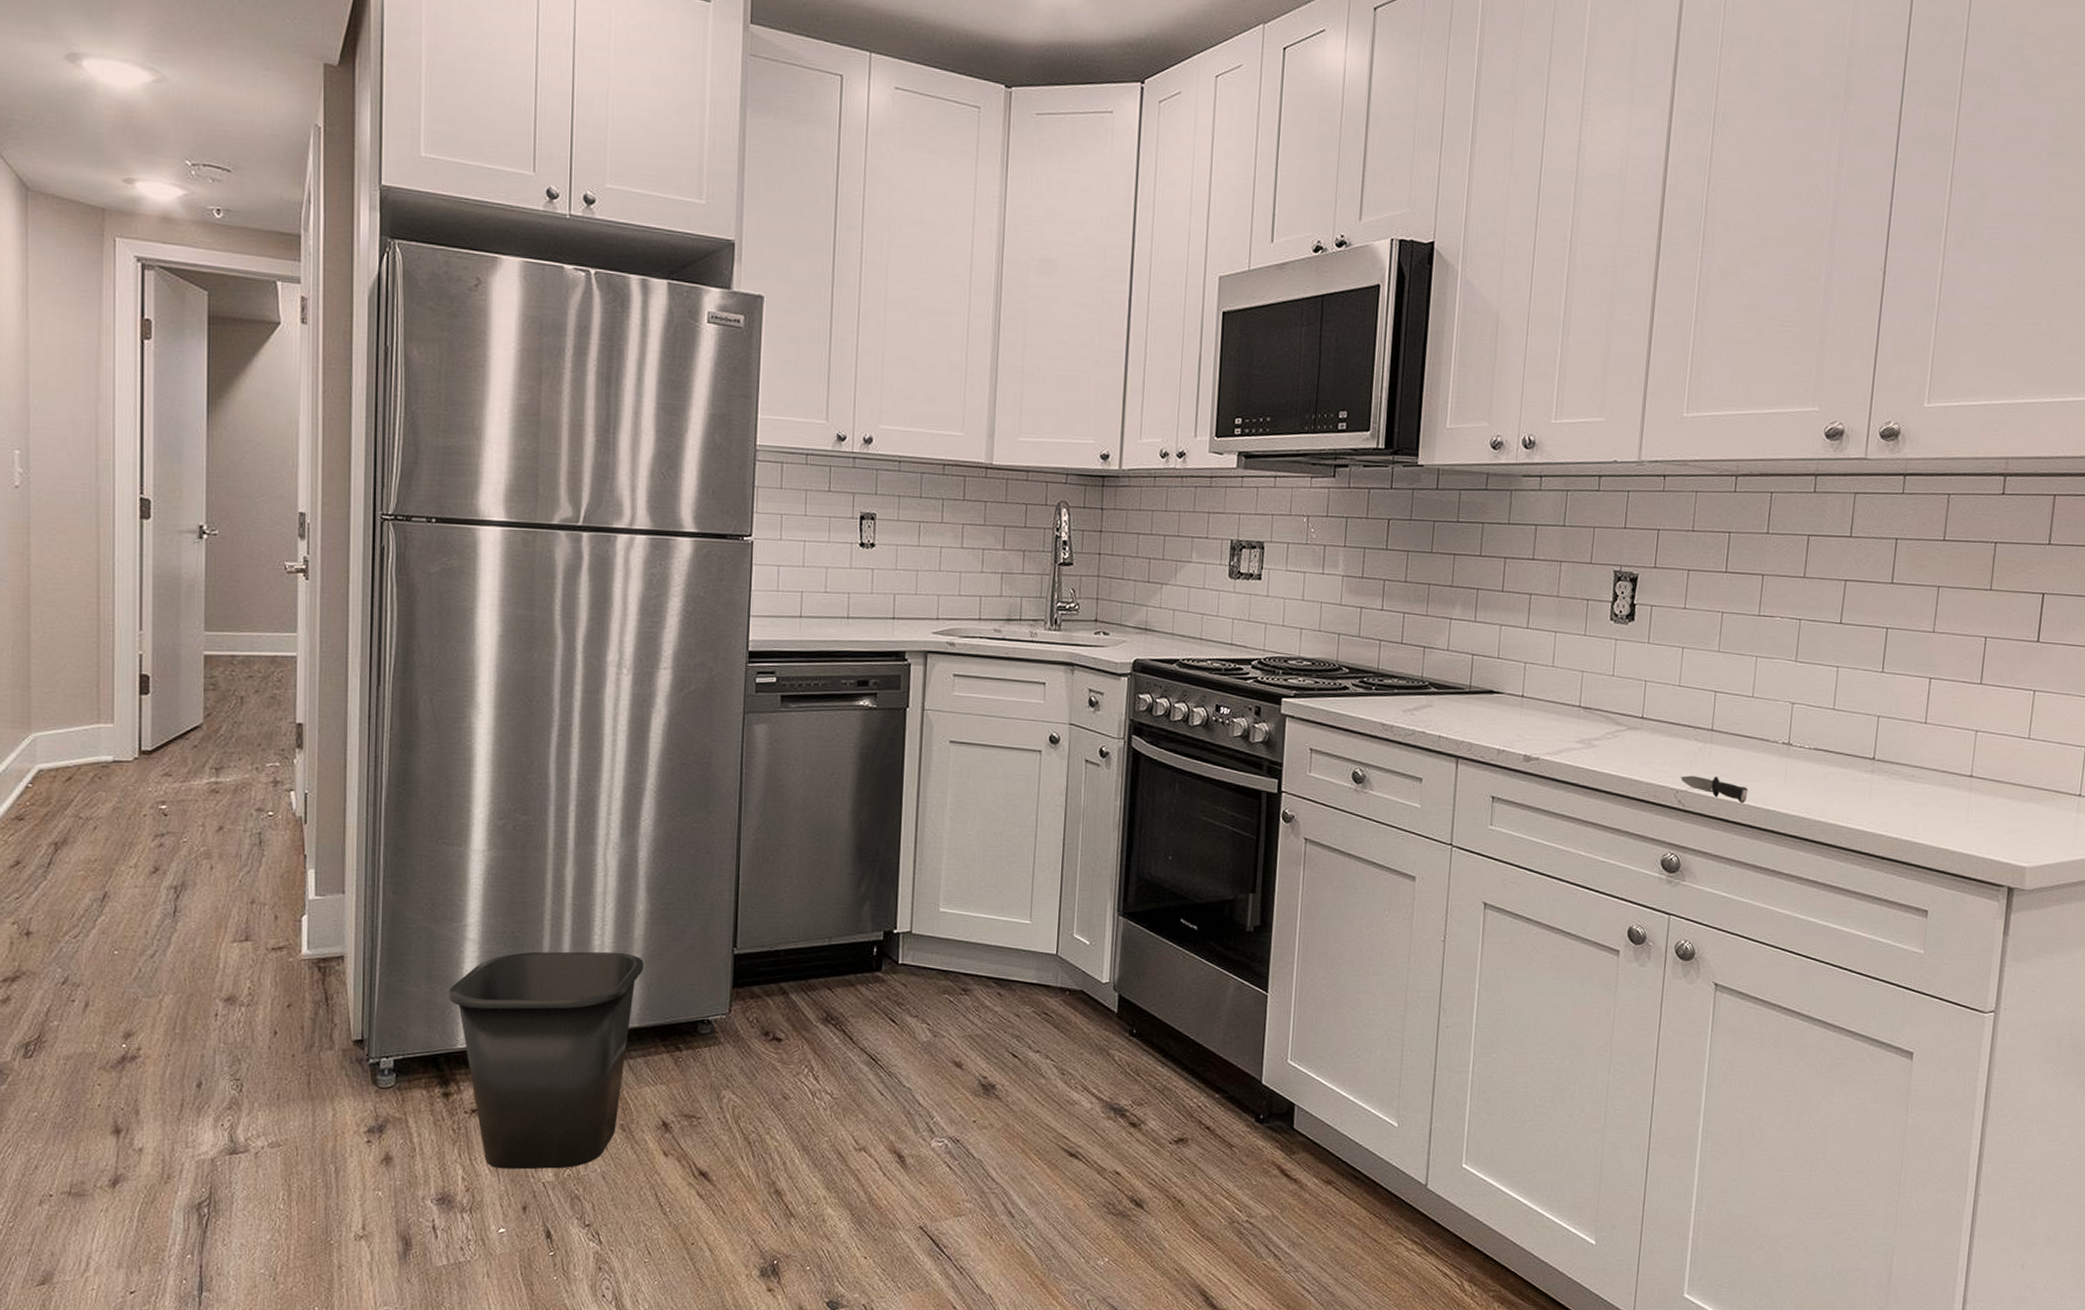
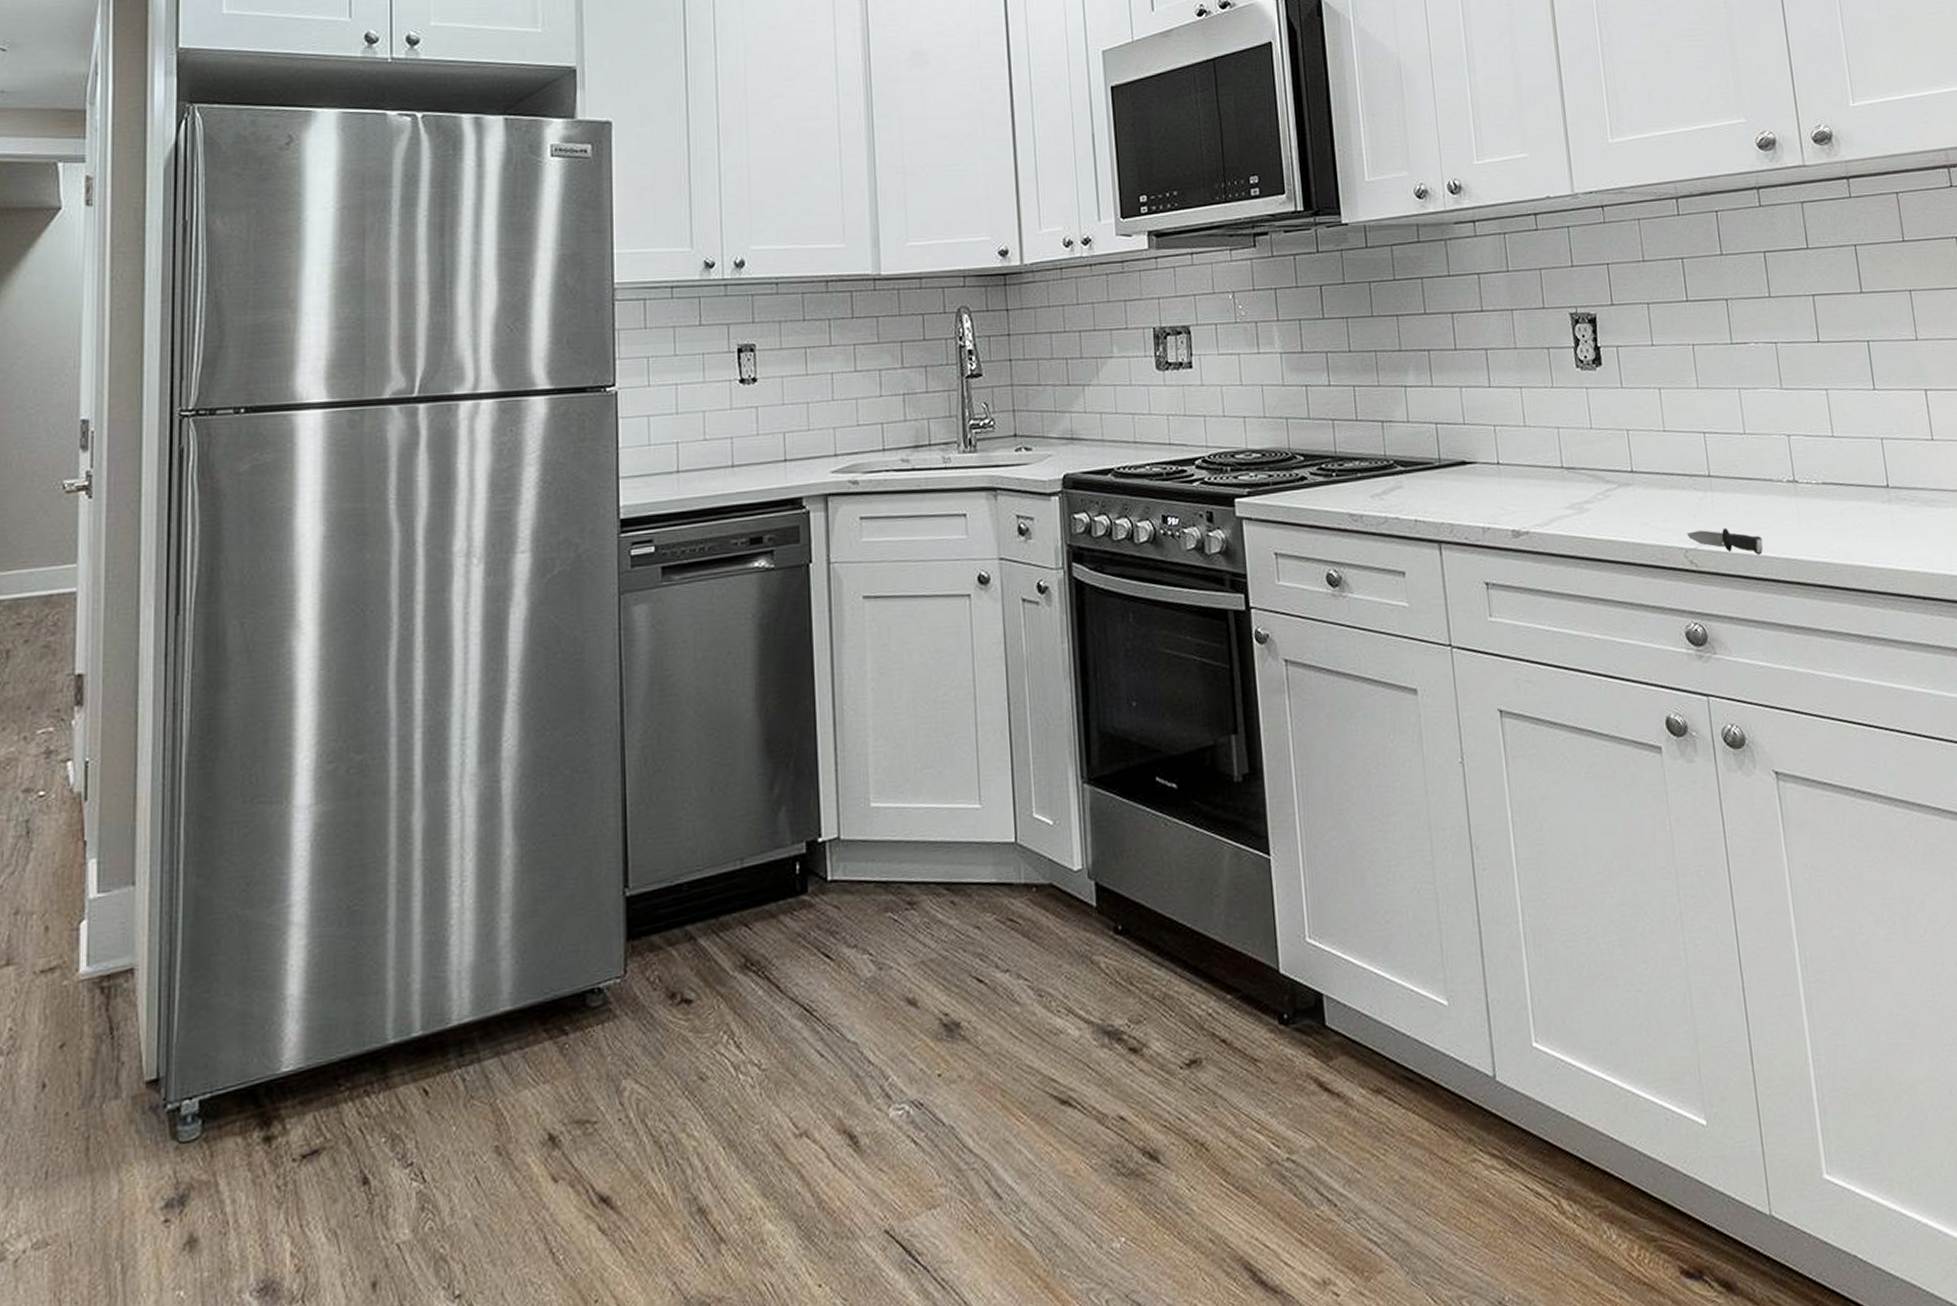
waste bin: present [449,951,644,1170] -> none [269,914,514,1233]

